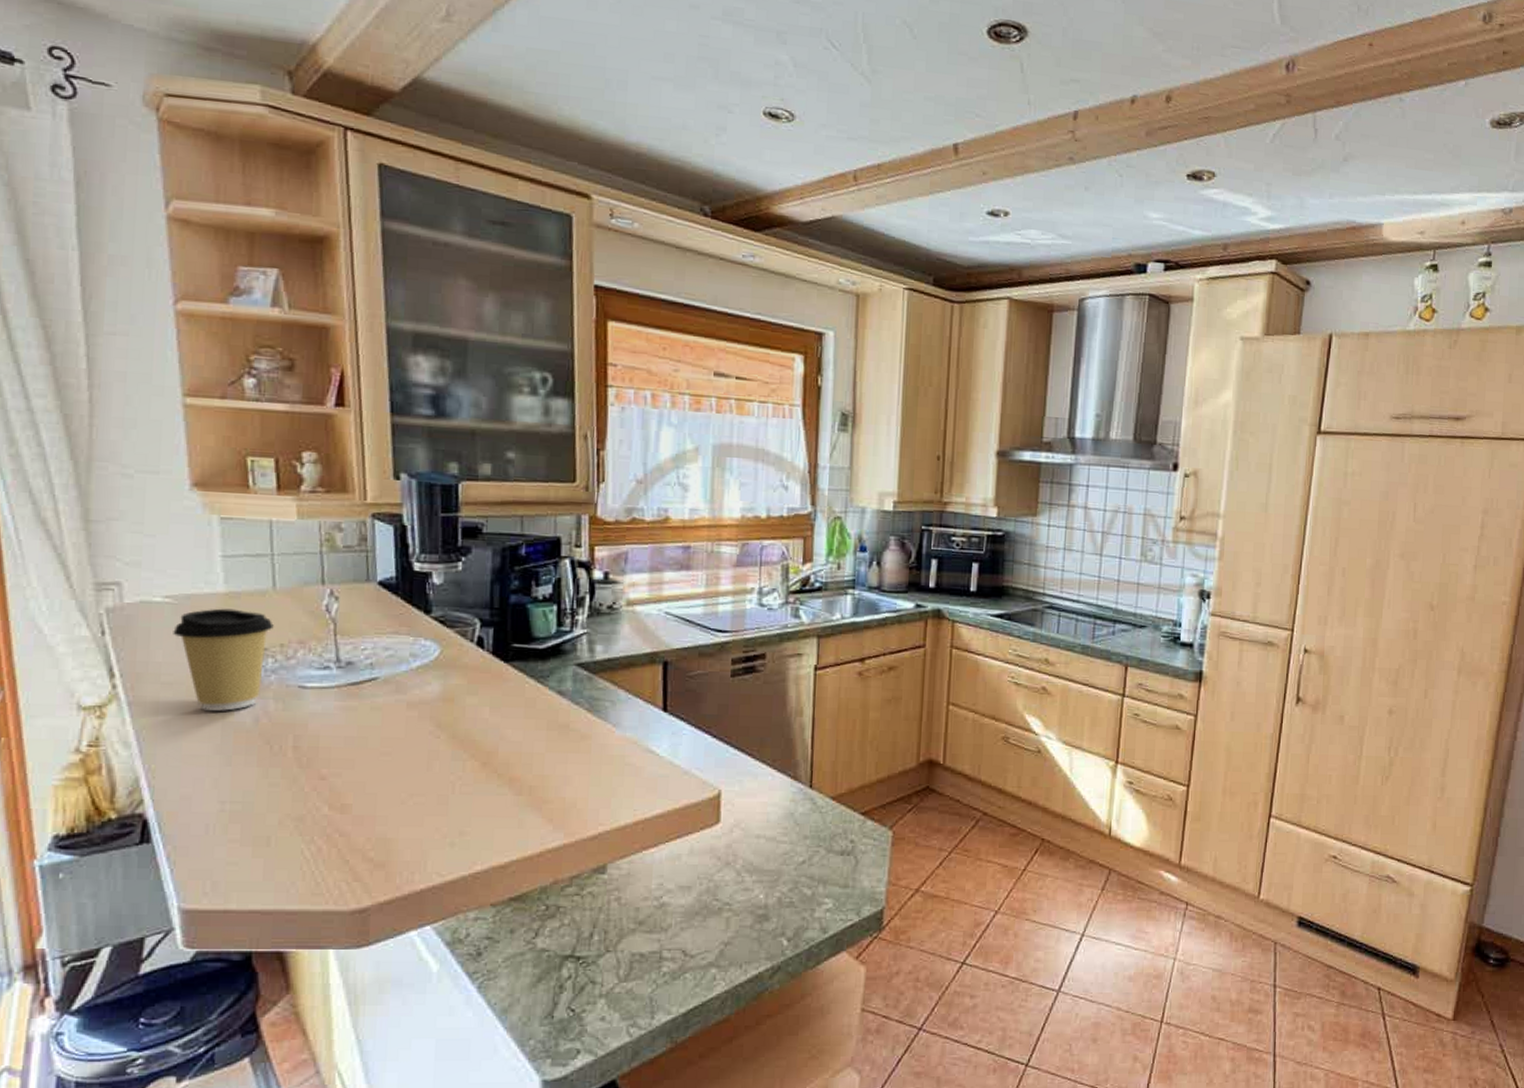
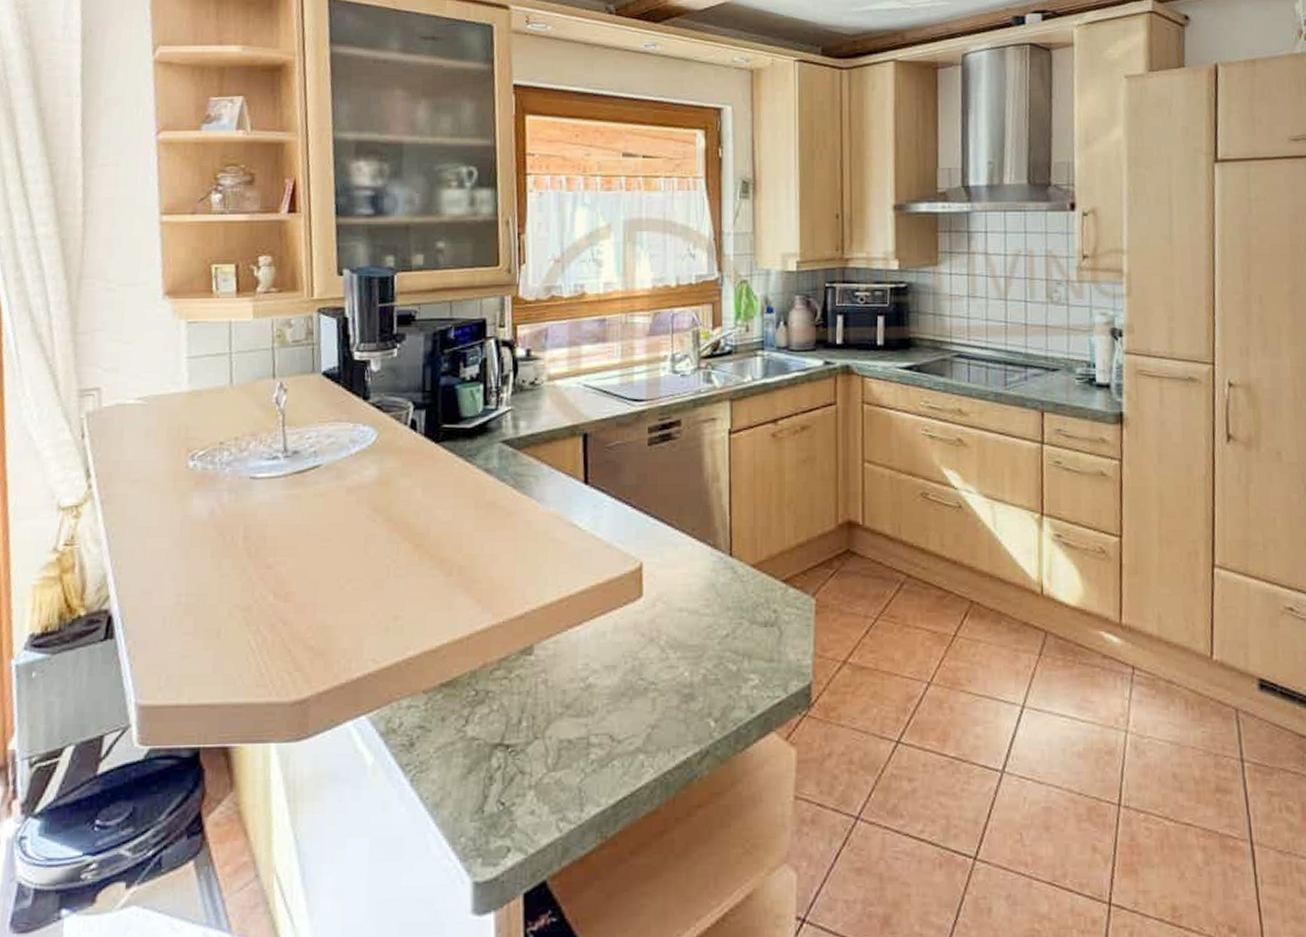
coffee cup: present [173,608,274,711] -> none [142,406,230,505]

